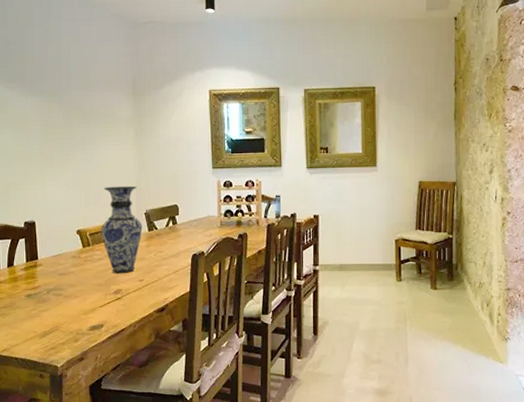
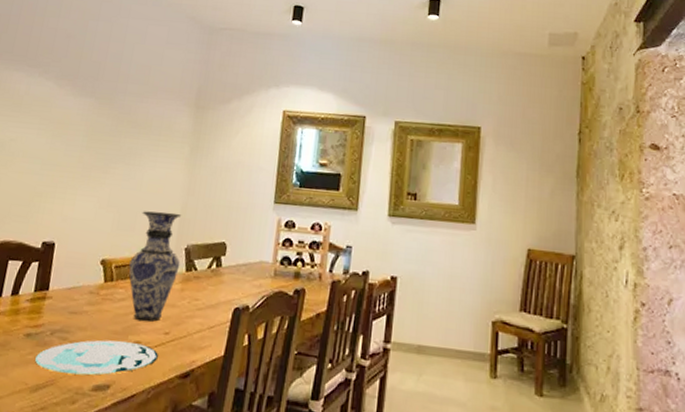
plate: none [39,291,137,320] -> present [35,340,158,375]

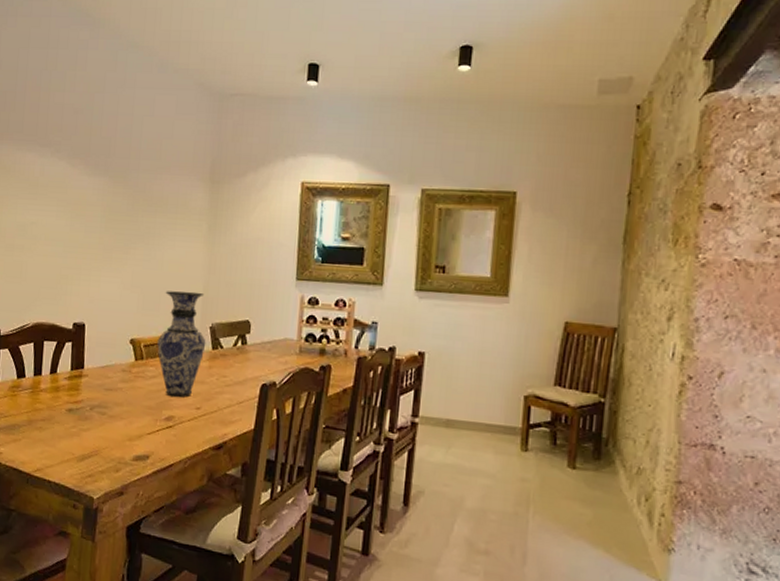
plate: present [35,340,158,375] -> none [79,414,192,447]

